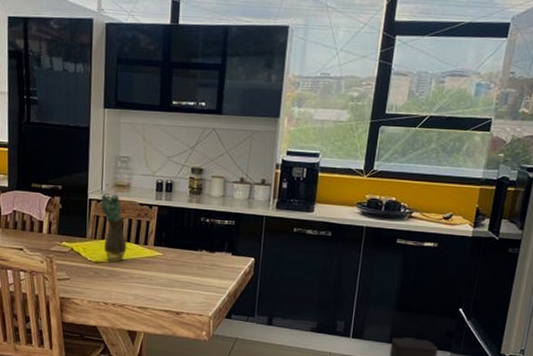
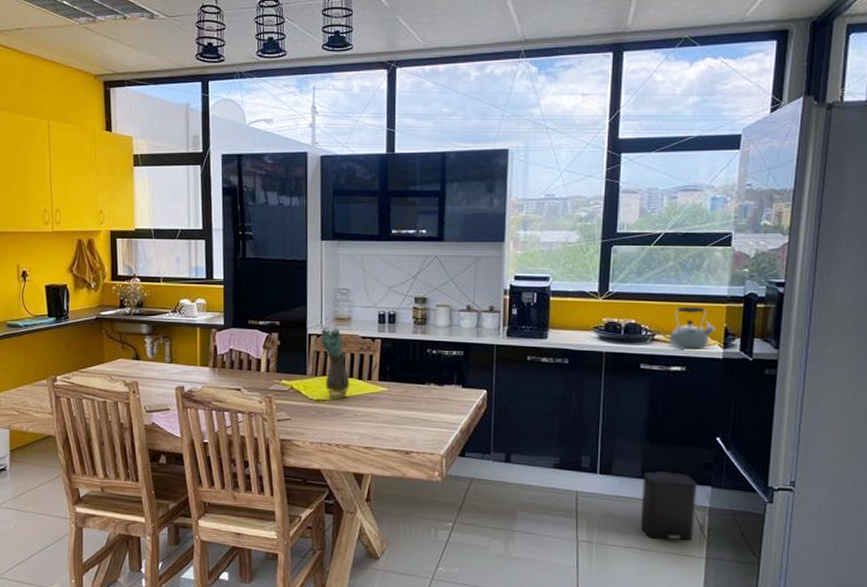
kettle: none [425,186,468,229] -> present [669,306,715,351]

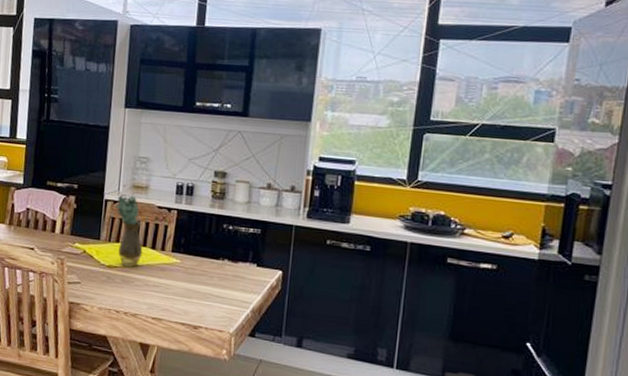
kettle: present [669,306,715,351] -> none [480,201,532,249]

